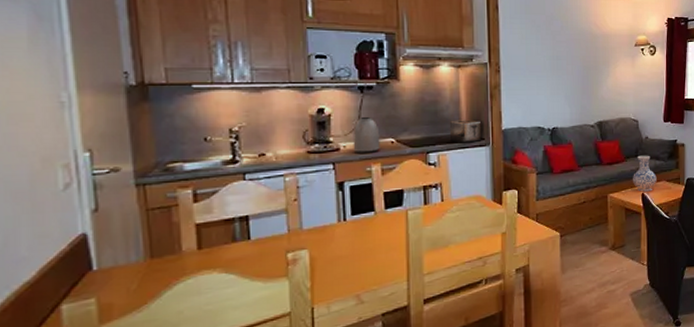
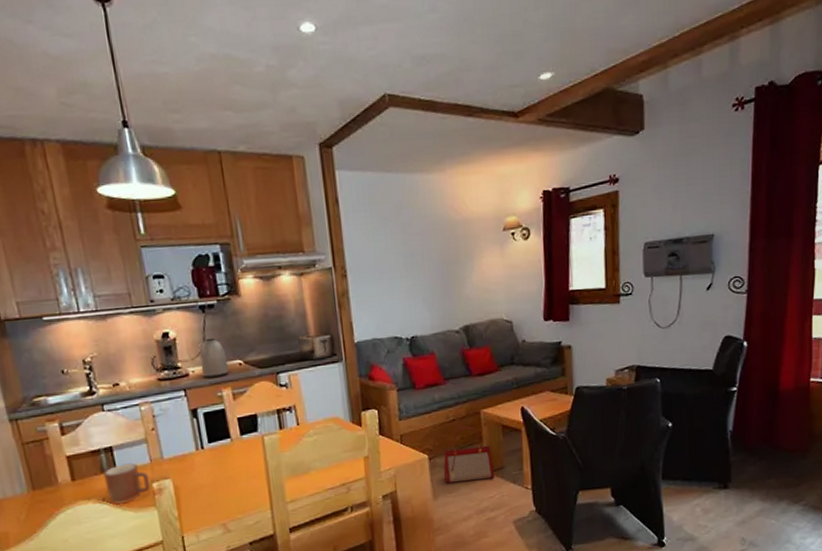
mug: none [235,232,285,275] -> present [103,463,151,504]
handbag: none [573,208,617,259] -> present [443,426,495,484]
vase: present [632,155,657,193] -> none [508,361,539,406]

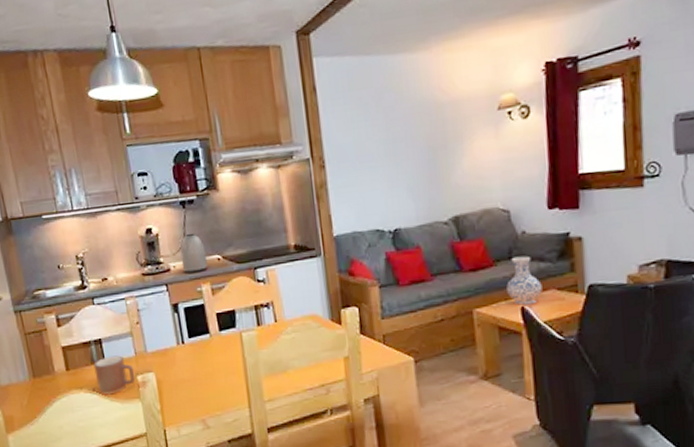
toaster: present [296,333,334,362] -> none [274,227,312,257]
handbag: present [443,426,495,484] -> none [431,327,491,390]
vase: none [508,361,539,406] -> present [505,255,542,306]

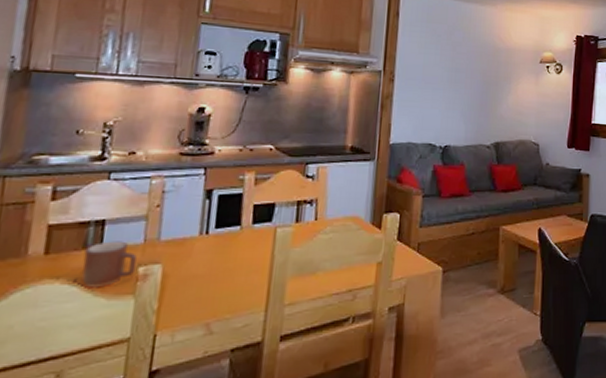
kettle: present [180,233,208,275] -> none [228,119,260,161]
vase: present [505,255,542,306] -> none [528,184,557,228]

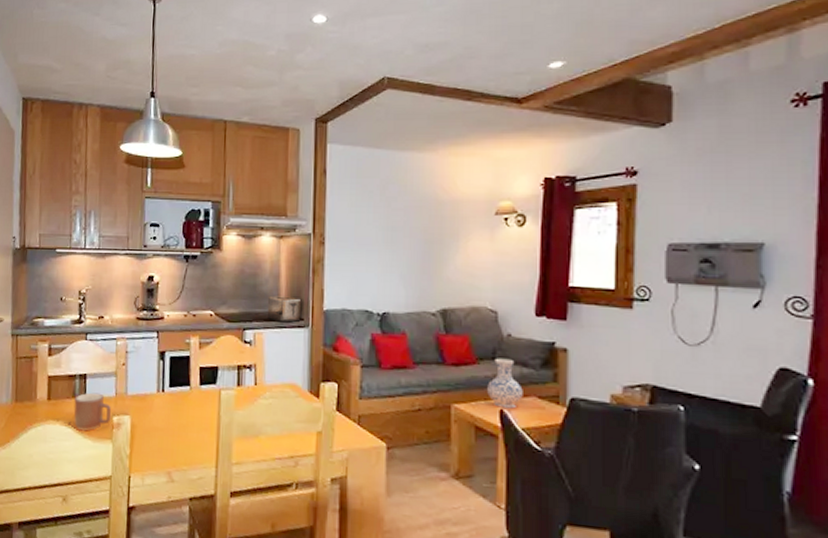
toaster: none [332,129,369,157] -> present [267,295,302,324]
vase: none [528,184,557,228] -> present [486,358,523,410]

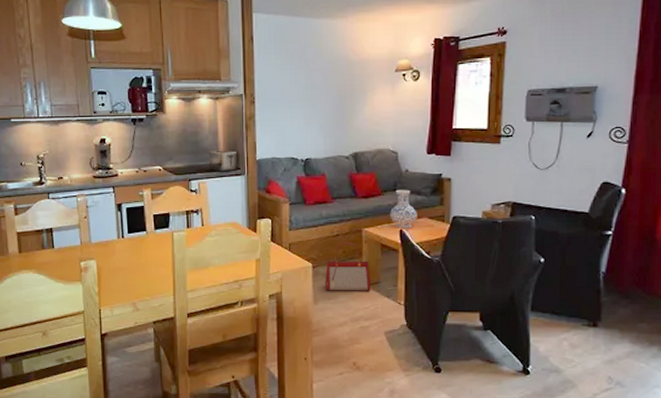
mug: present [73,392,112,431] -> none [43,243,79,276]
handbag: none [402,419,461,487] -> present [325,242,371,291]

